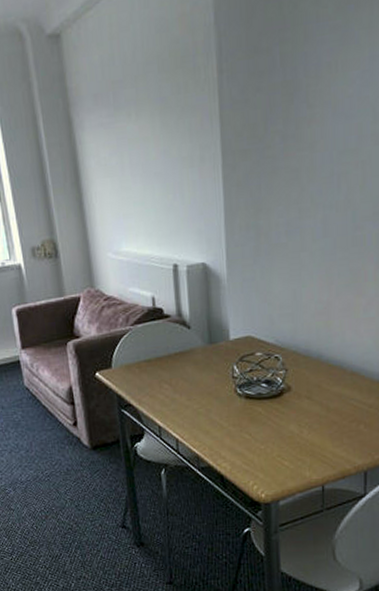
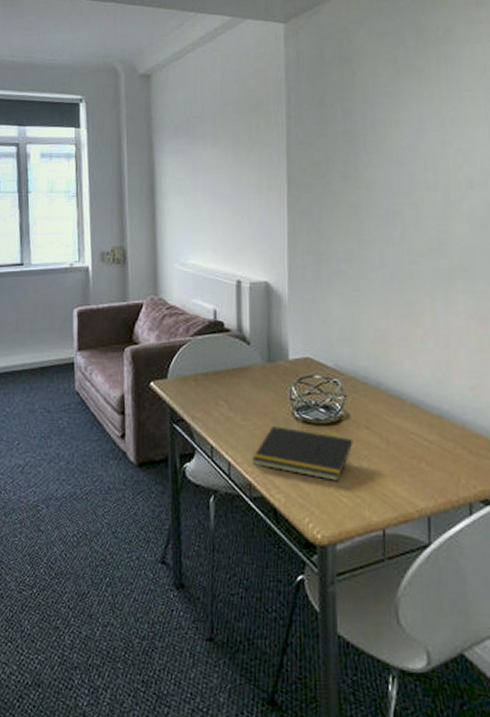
notepad: none [198,403,295,449] -> present [252,426,353,482]

